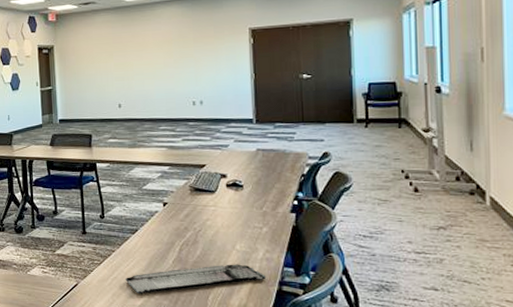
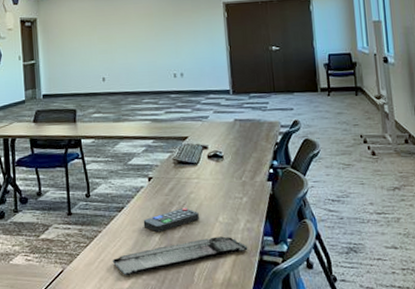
remote control: none [157,234,215,256] -> present [143,207,199,233]

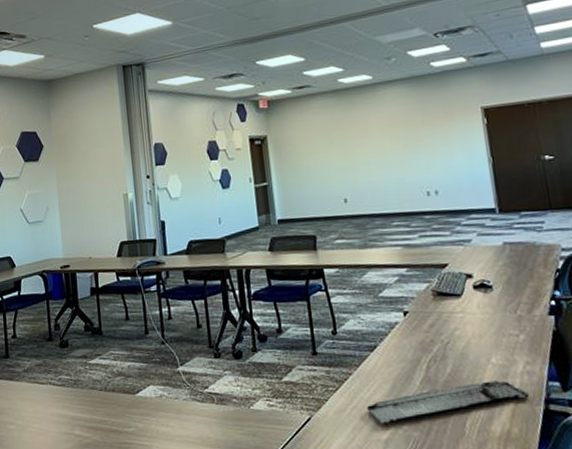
remote control: present [143,207,199,233] -> none [400,346,467,376]

